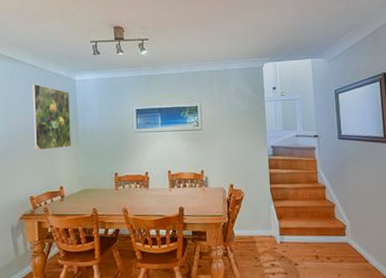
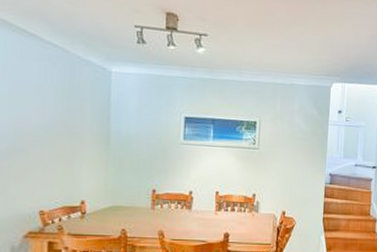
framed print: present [32,83,71,151] -> none [48,68,102,155]

